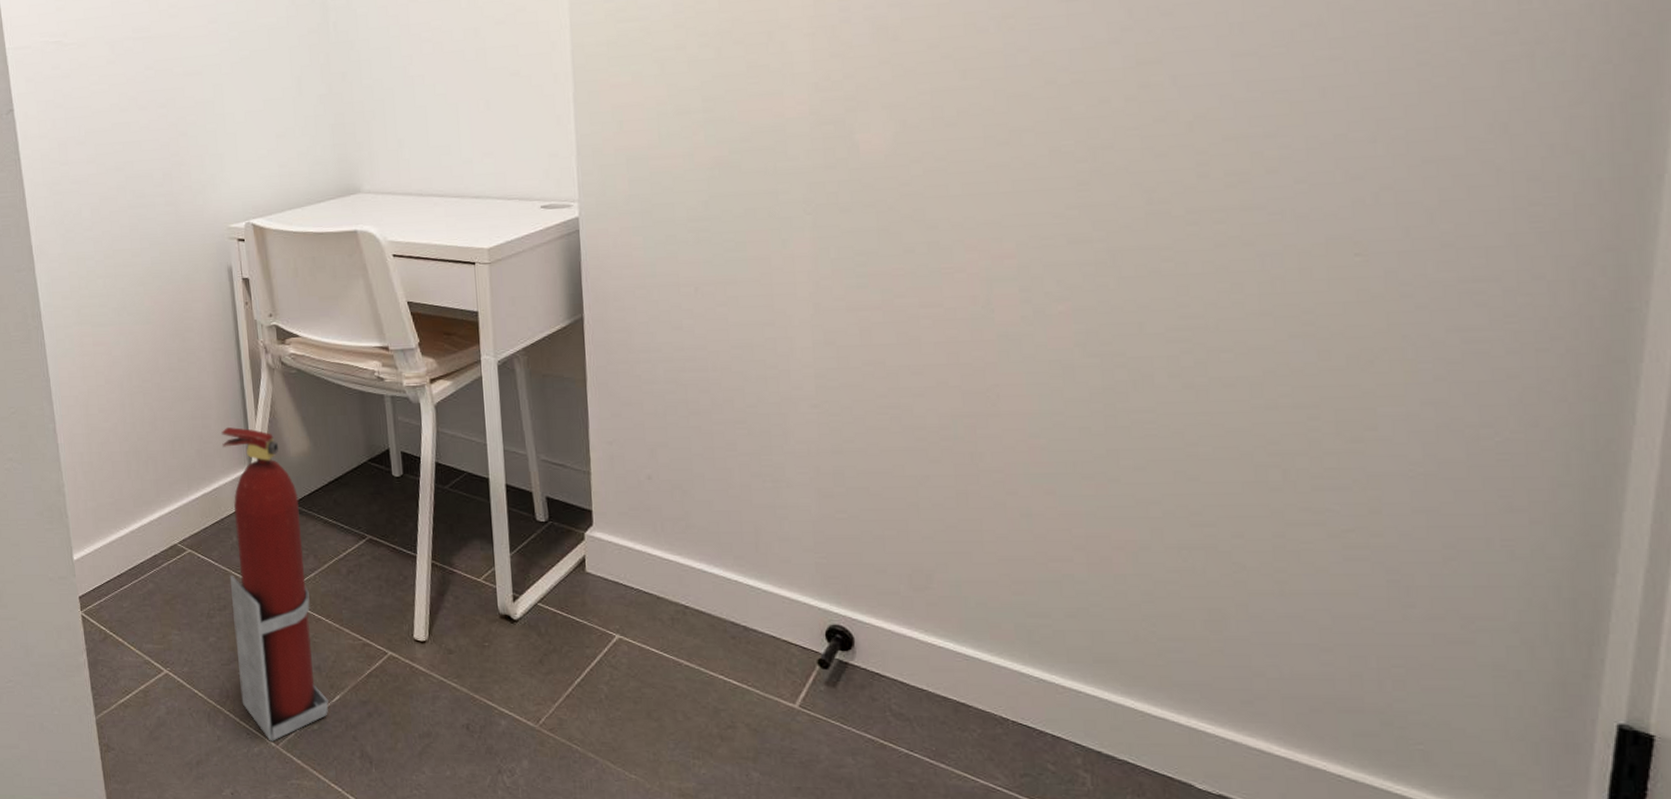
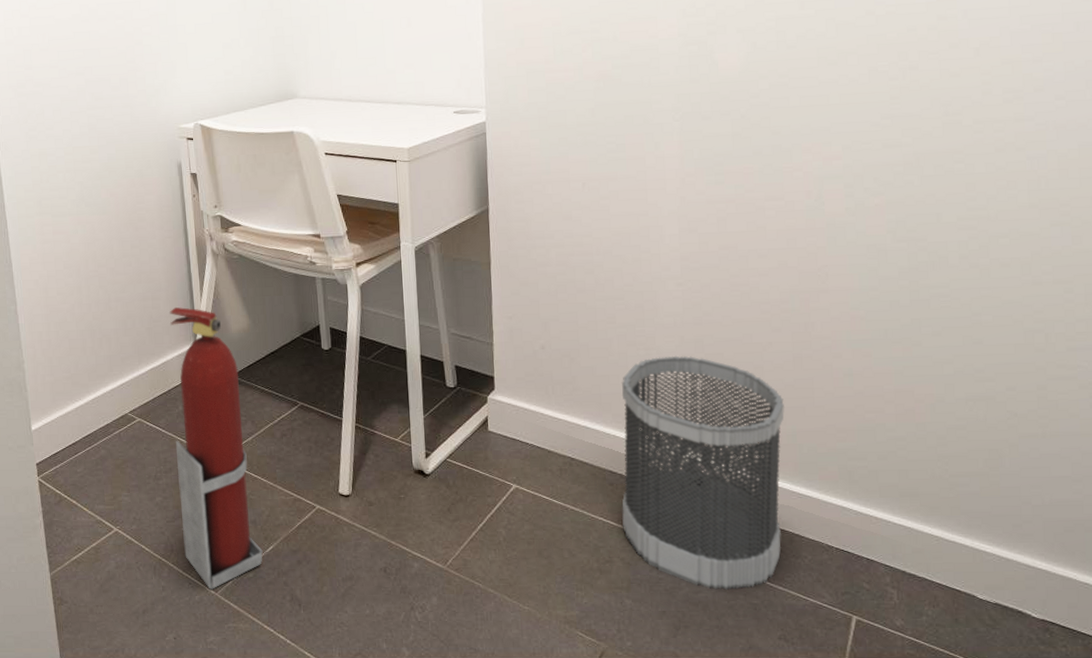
wastebasket: none [744,489,946,766] -> present [621,355,785,590]

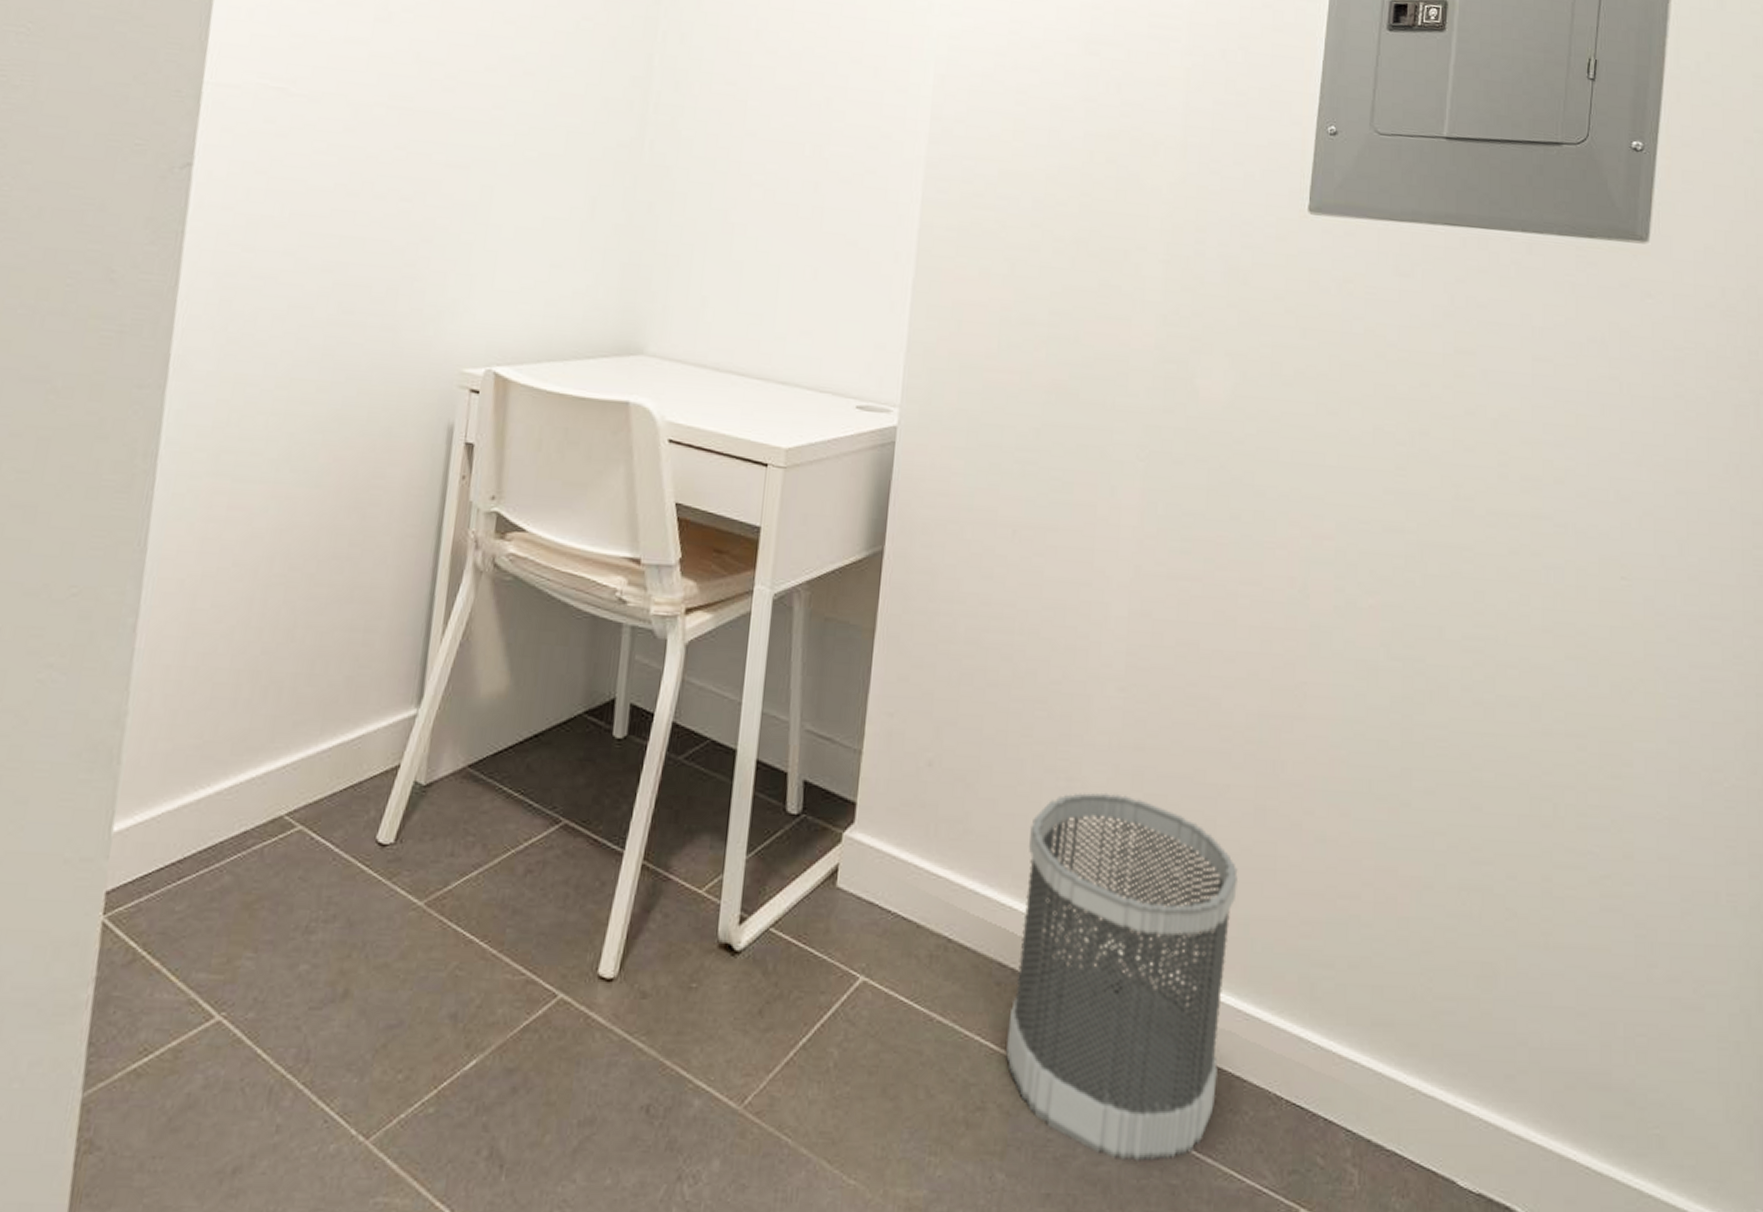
fire extinguisher: present [168,307,263,589] -> none [327,648,479,1133]

